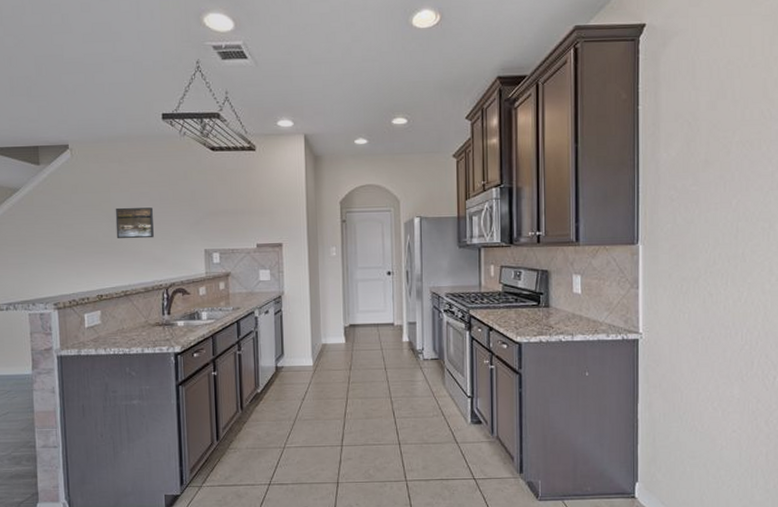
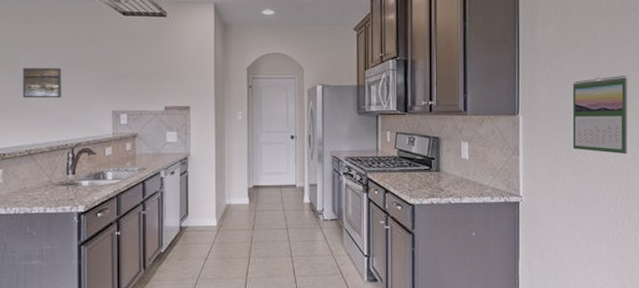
calendar: none [700,196,766,286] -> present [572,75,628,154]

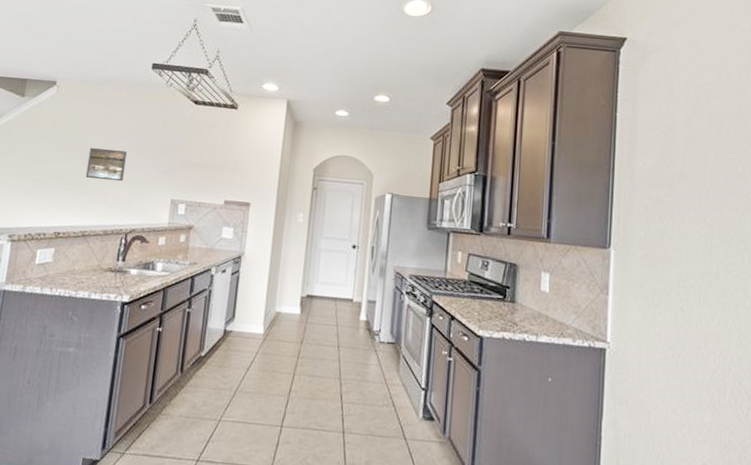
calendar: present [572,75,628,154] -> none [673,215,741,308]

